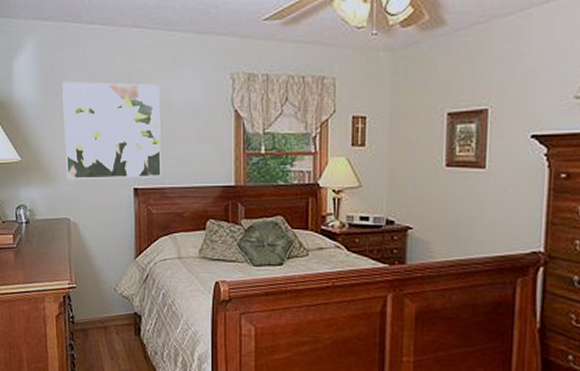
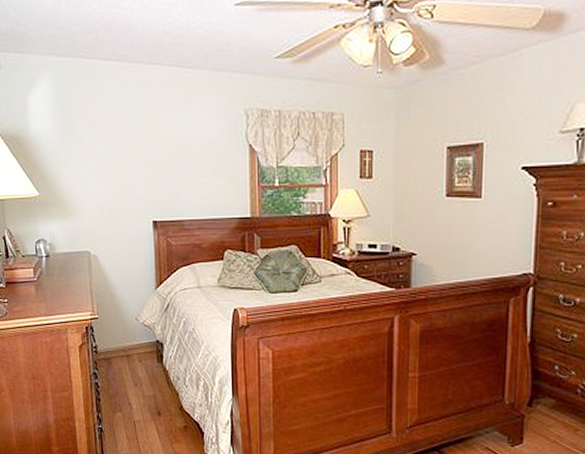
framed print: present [62,81,161,180] -> none [78,116,180,214]

